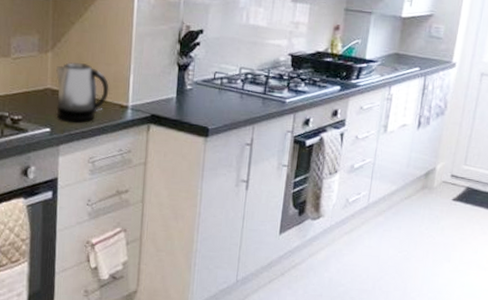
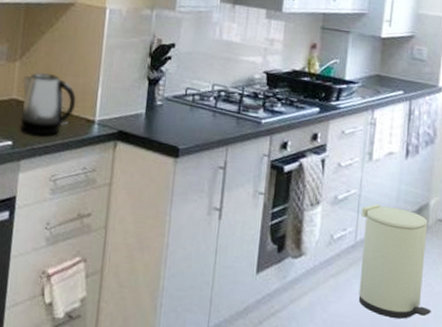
pedal bin: none [368,170,433,265] -> present [358,203,431,319]

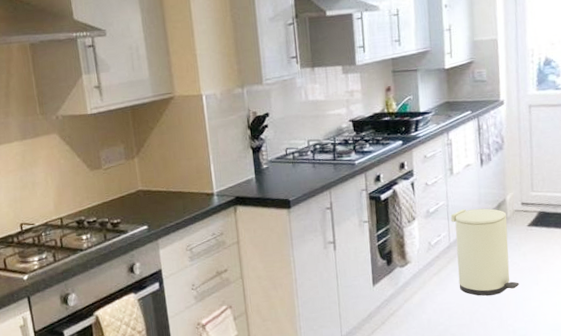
kettle: present [19,72,76,137] -> none [144,161,195,216]

